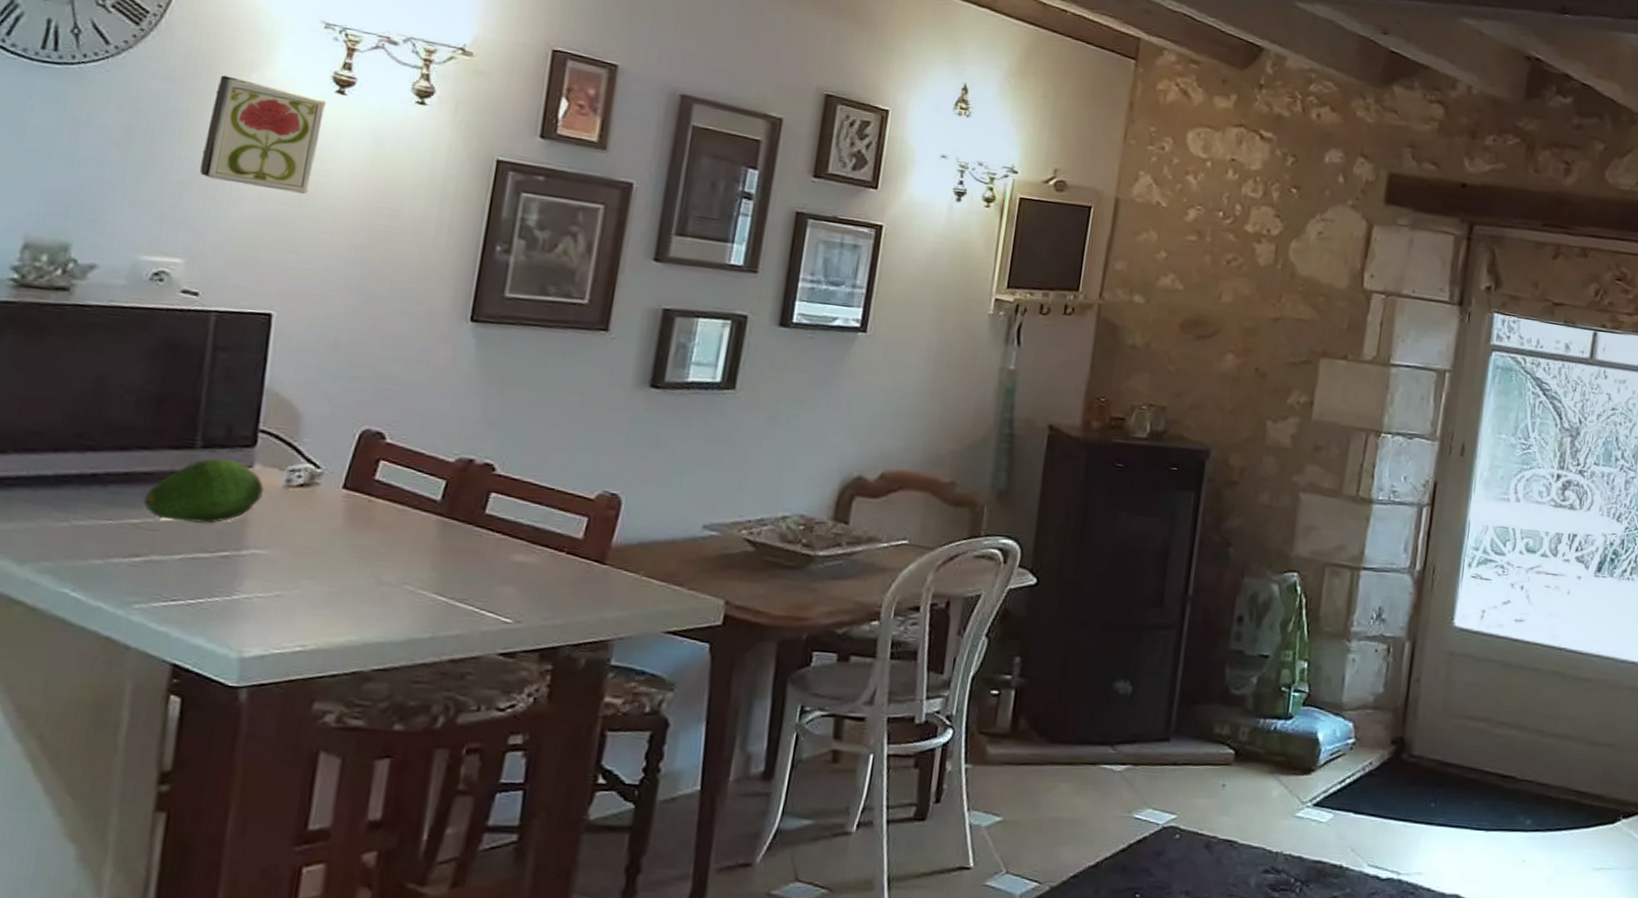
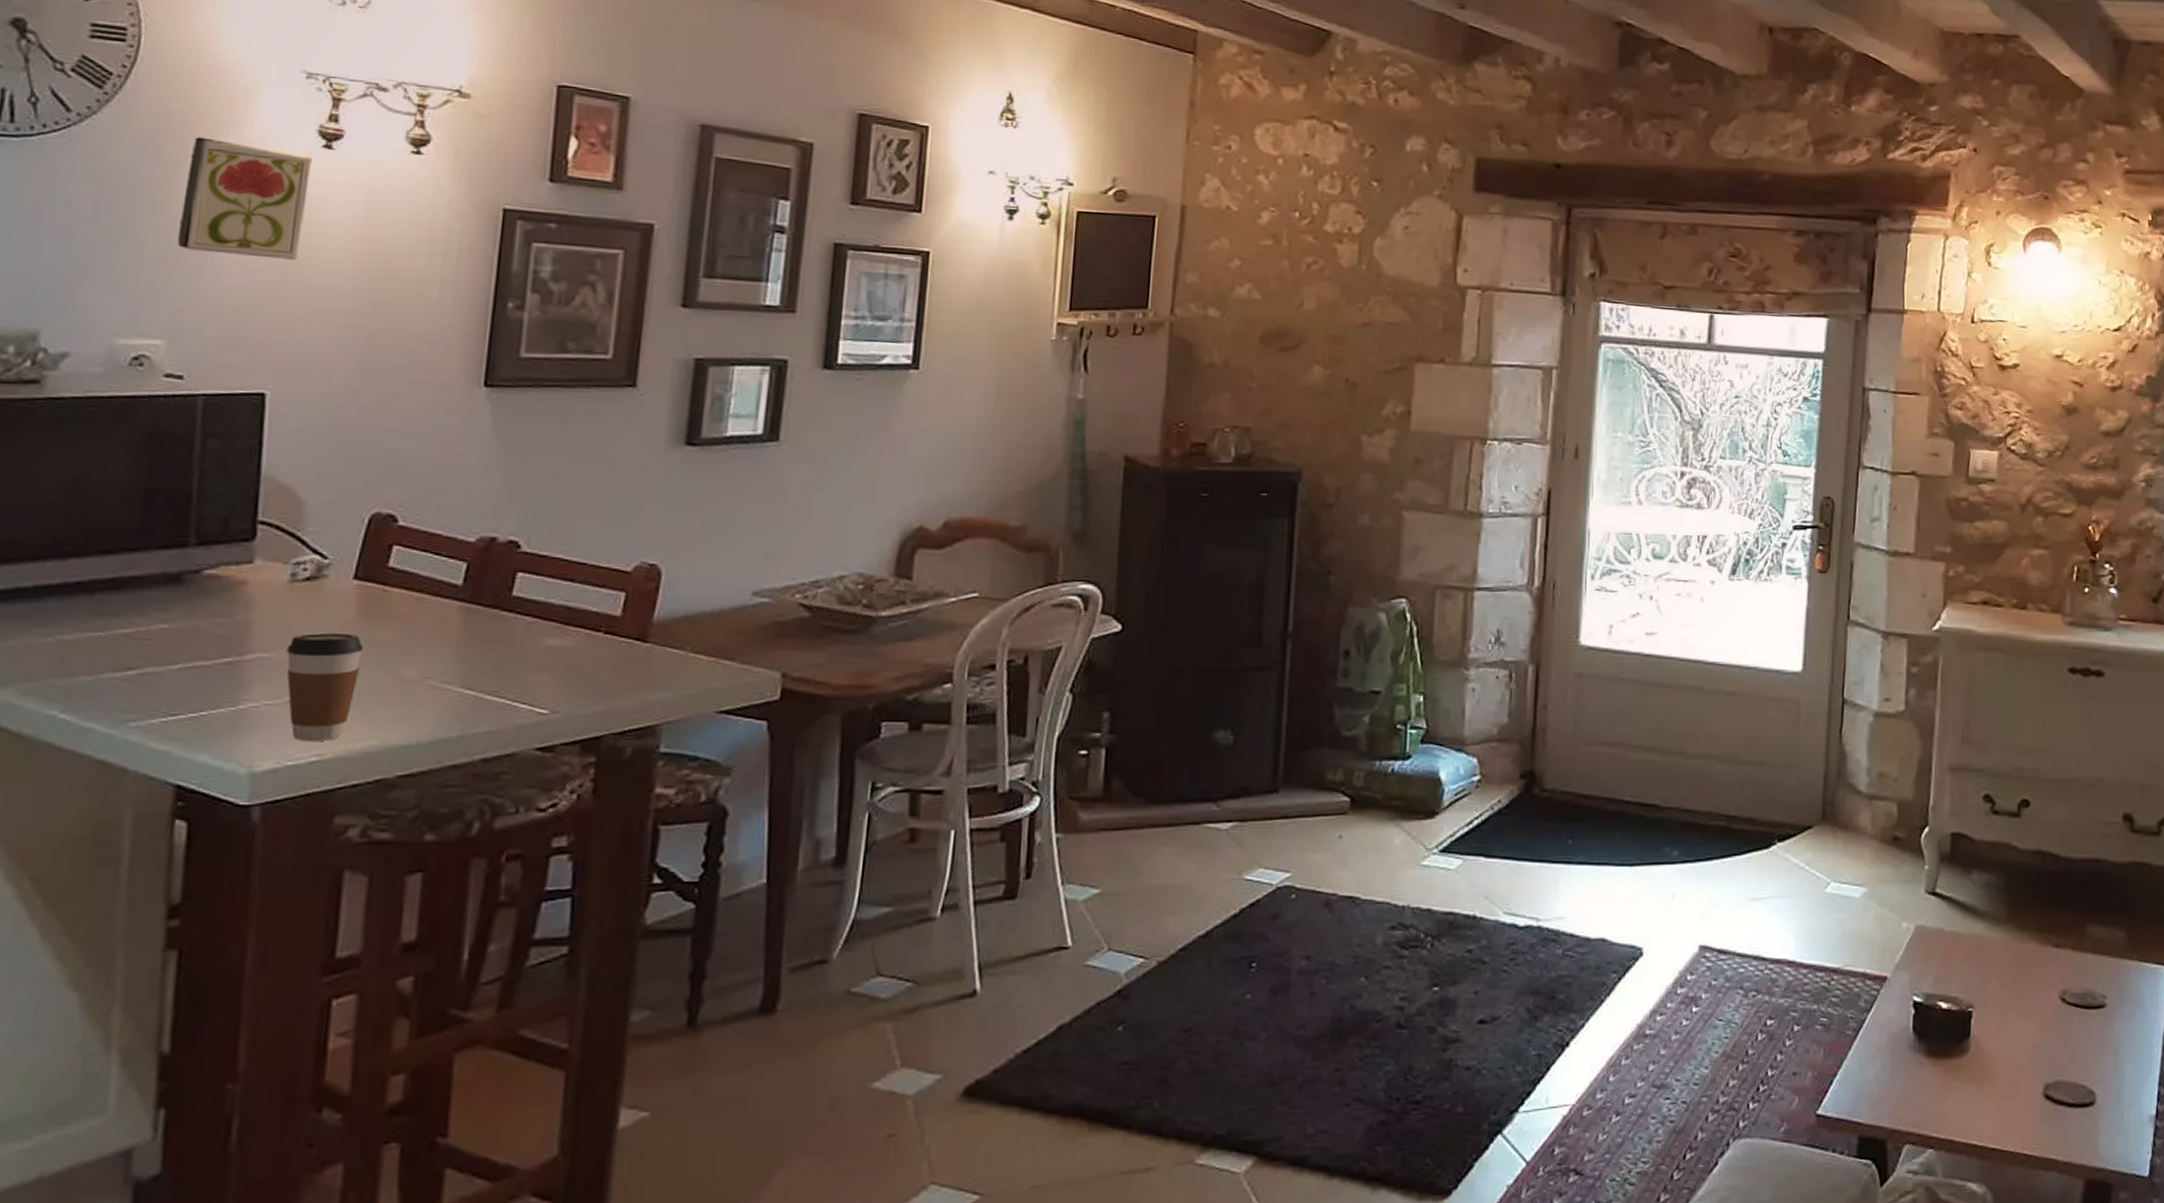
fruit: present [143,458,263,524] -> none [134,556,266,628]
coffee cup: none [277,535,349,634] -> present [286,633,364,742]

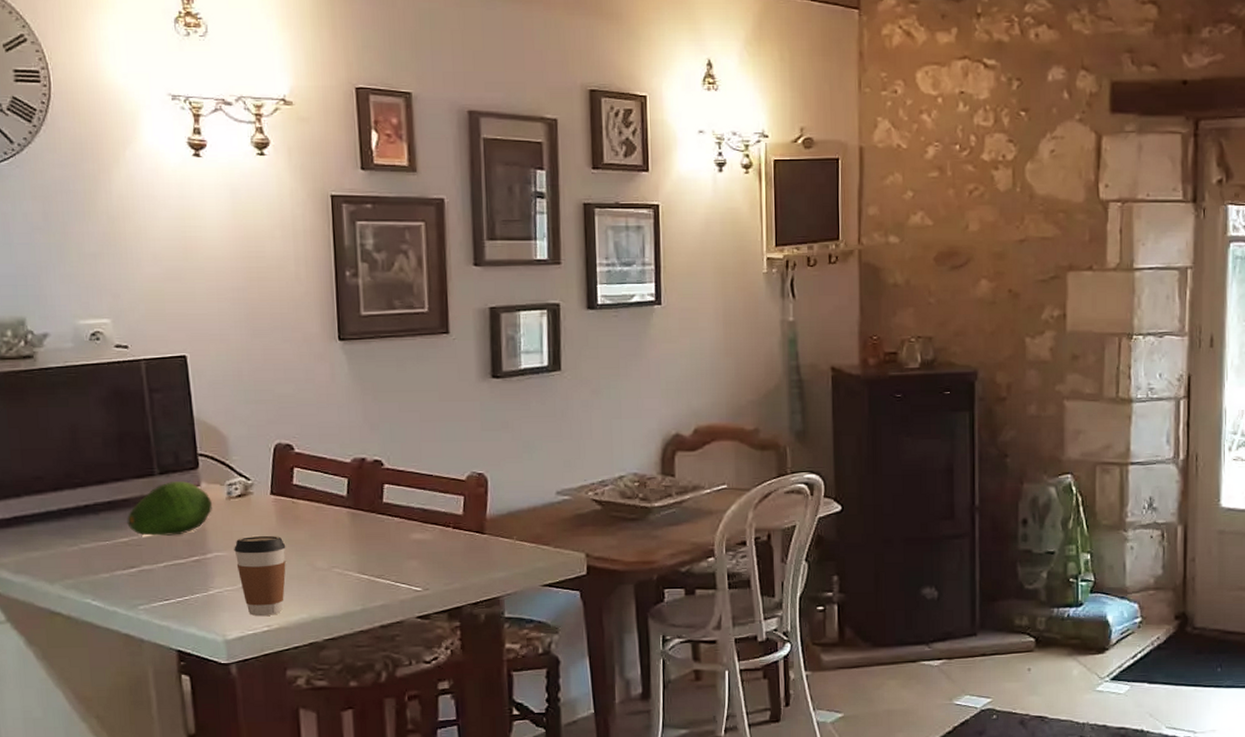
fruit: none [134,556,266,628] -> present [127,481,212,536]
decorative tile: present [178,137,312,260] -> none [102,155,190,249]

